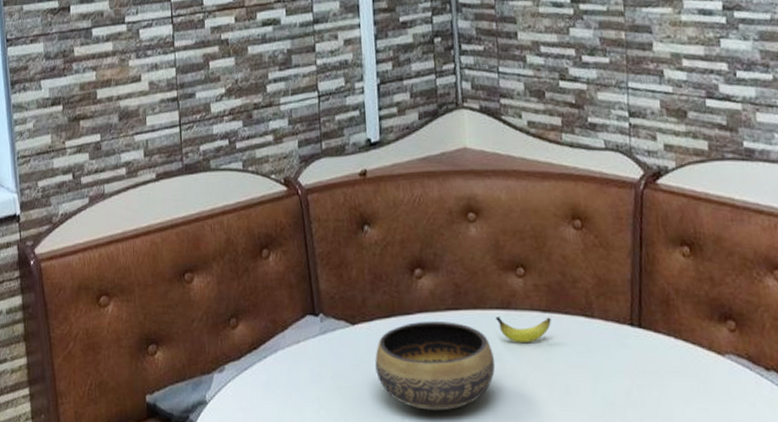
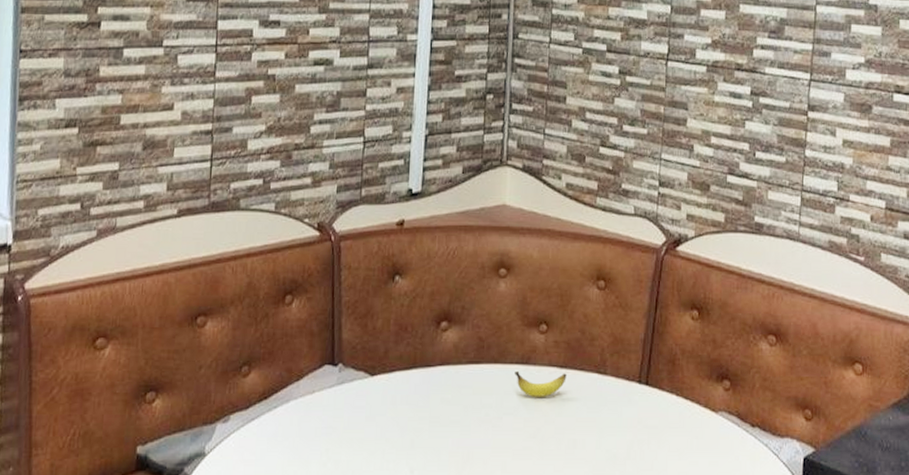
bowl: present [375,321,496,410] -> none [390,373,509,463]

